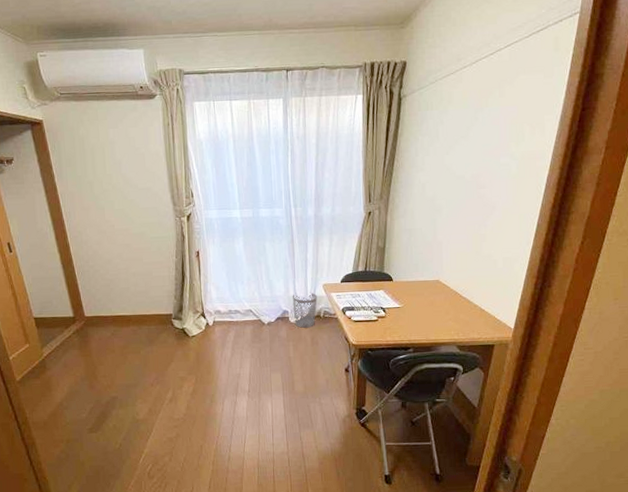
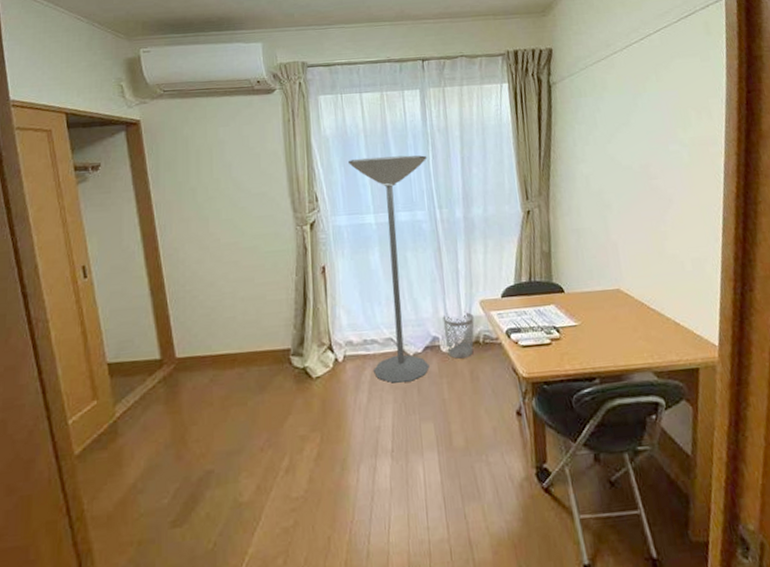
floor lamp: none [219,159,287,343] -> present [348,155,430,383]

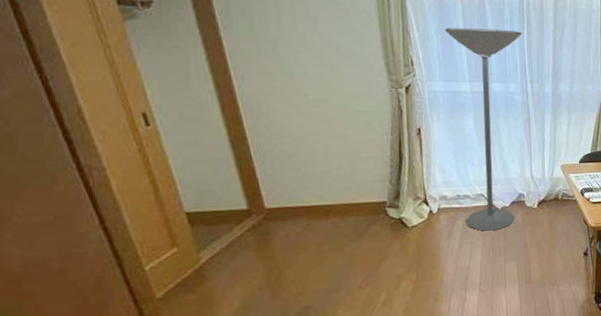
wastebasket: present [442,311,475,359] -> none [528,173,555,212]

